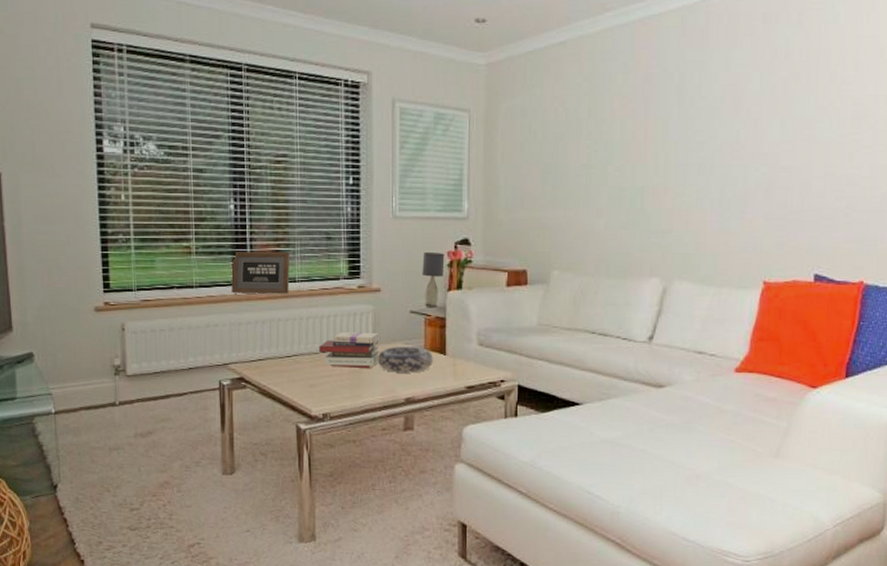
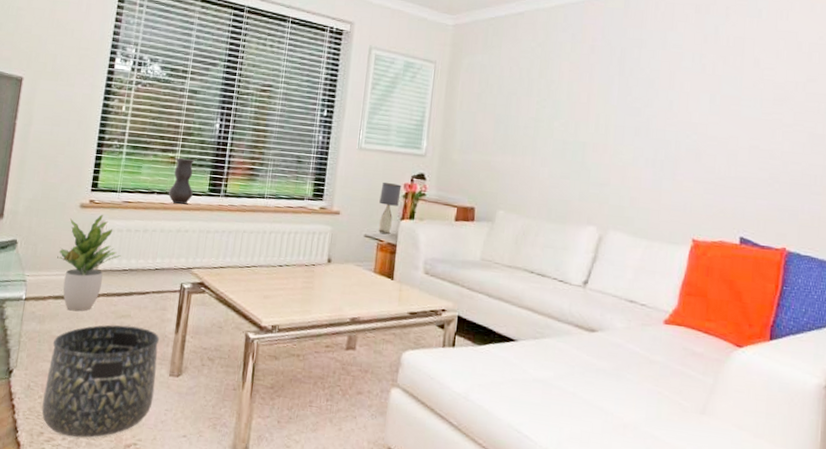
potted plant: none [80,316,149,420] -> present [57,214,121,312]
basket: none [93,429,210,543] -> present [41,324,160,438]
vase: none [189,247,216,297] -> present [168,158,196,204]
picture frame: present [231,252,291,294] -> none [205,166,263,209]
books: present [319,331,379,368] -> none [277,248,334,286]
decorative bowl: present [377,347,434,373] -> none [329,267,382,294]

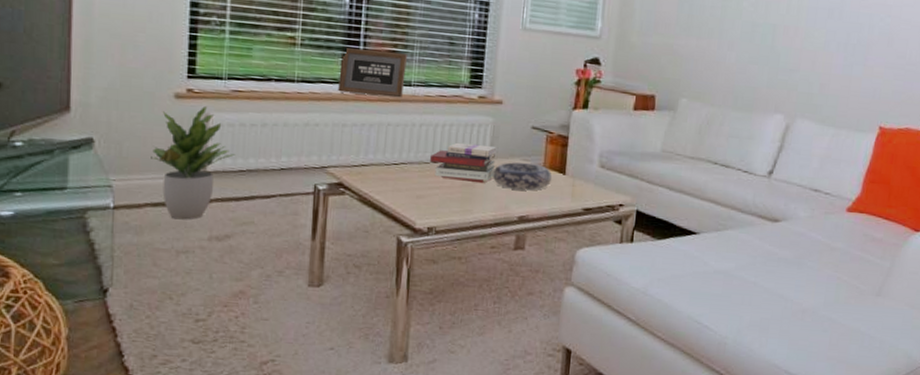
basket: present [41,324,160,438] -> none [151,233,293,358]
vase: present [168,158,196,204] -> none [289,38,322,94]
picture frame: none [205,166,263,209] -> present [338,48,408,98]
books: none [277,248,334,286] -> present [430,142,497,183]
decorative bowl: none [329,267,382,294] -> present [492,162,553,191]
table lamp: present [379,183,402,235] -> none [548,68,573,126]

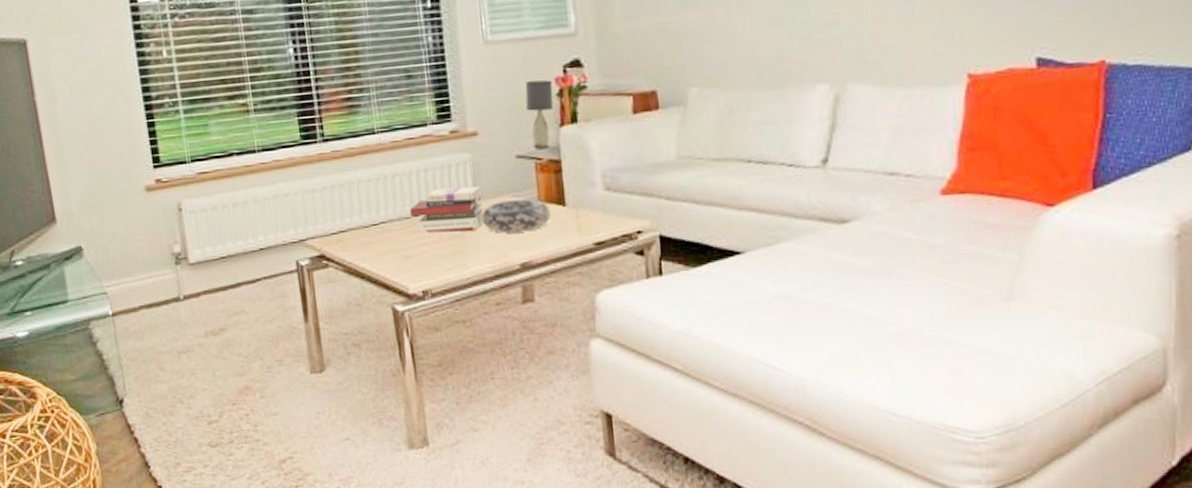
potted plant: present [151,105,235,220] -> none [136,194,213,319]
picture frame: present [338,48,408,98] -> none [297,99,368,155]
table lamp: none [548,68,573,126] -> present [525,80,553,150]

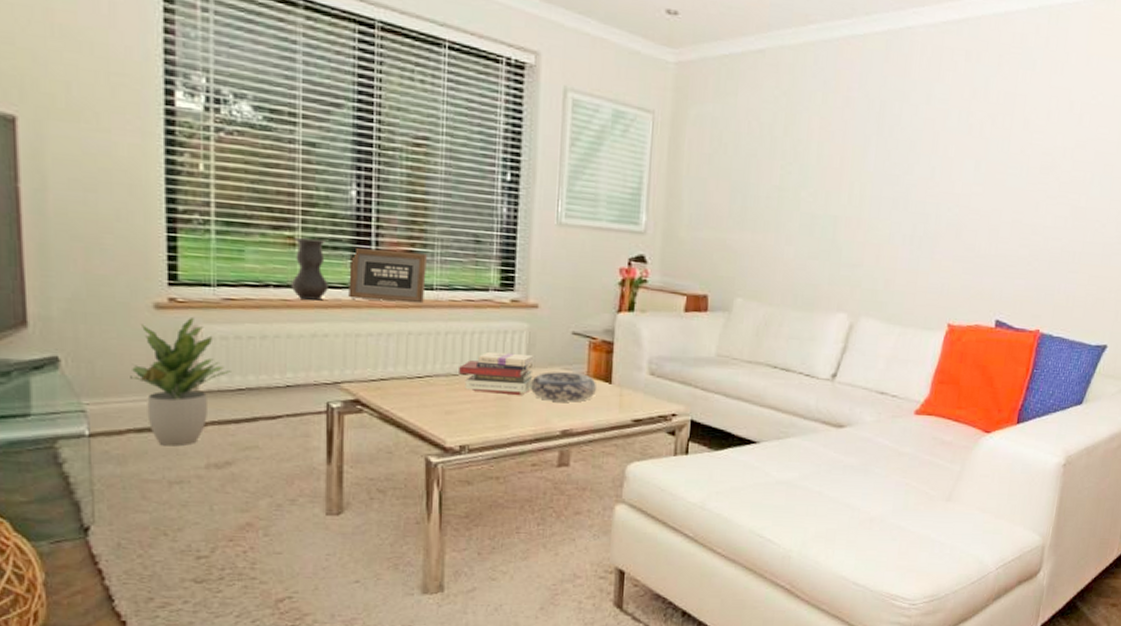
potted plant: none [136,194,213,319] -> present [130,316,231,447]
vase: none [247,102,283,163] -> present [290,238,328,301]
picture frame: none [297,99,368,155] -> present [349,248,428,304]
table lamp: present [525,80,553,150] -> none [589,267,617,331]

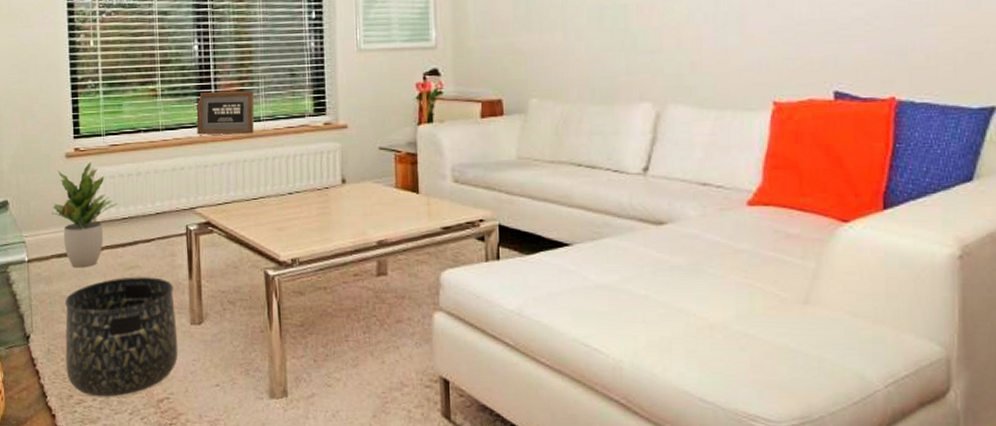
basket: none [144,459,308,599] -> present [64,277,178,397]
vase: present [290,238,328,301] -> none [155,89,182,140]
books: present [459,351,534,395] -> none [286,171,348,209]
decorative bowl: present [530,372,598,402] -> none [346,186,406,214]

